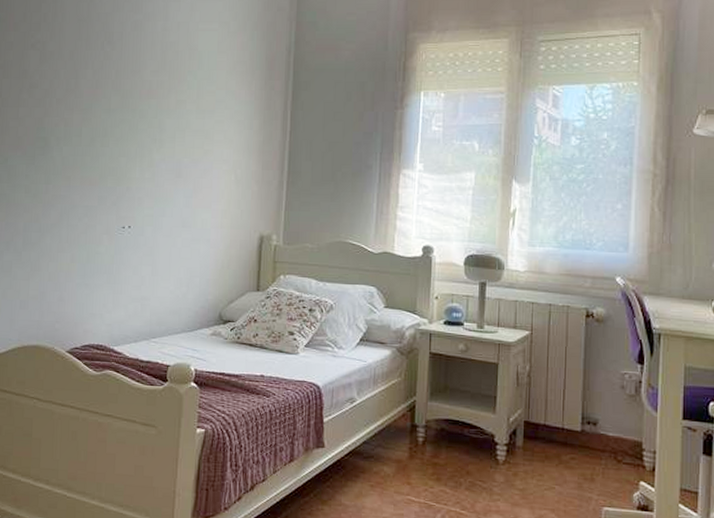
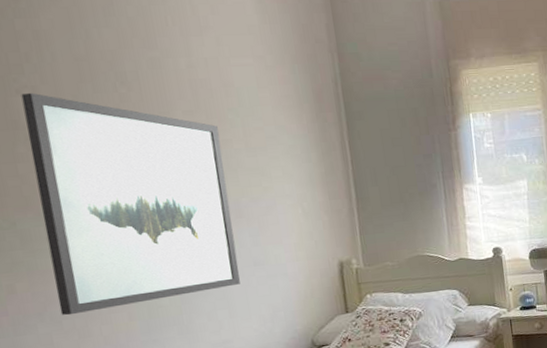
wall art: none [22,47,176,248] -> present [21,92,240,316]

